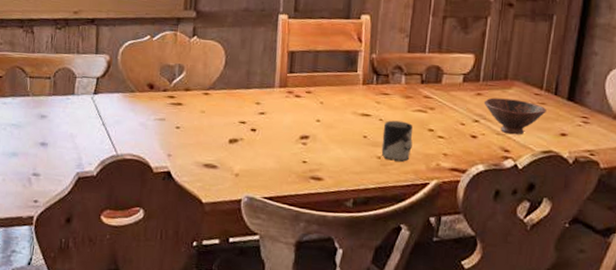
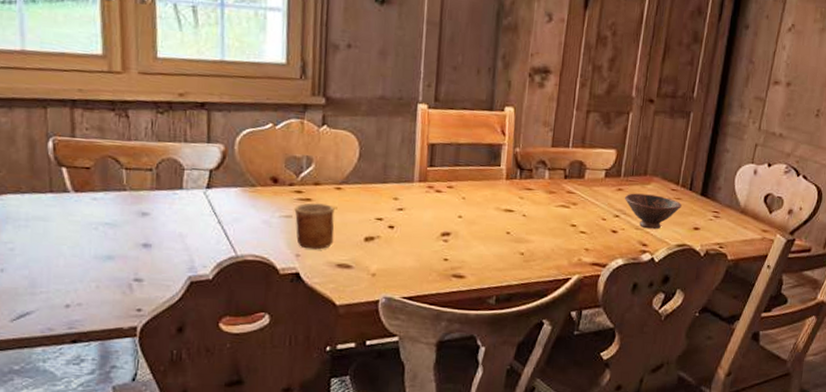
cup: none [167,107,203,151] -> present [294,203,335,250]
cup: present [381,120,414,162] -> none [524,216,557,257]

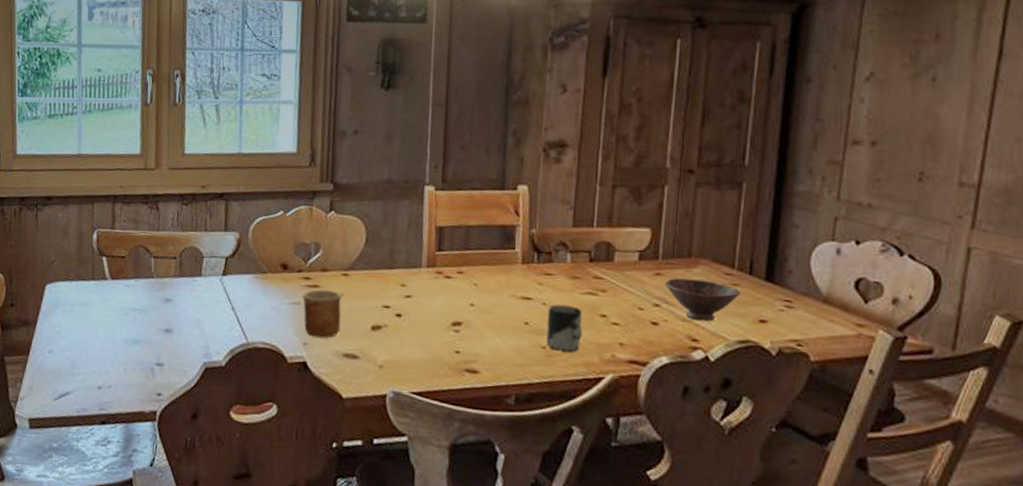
cup: none [524,216,557,257] -> present [546,304,583,352]

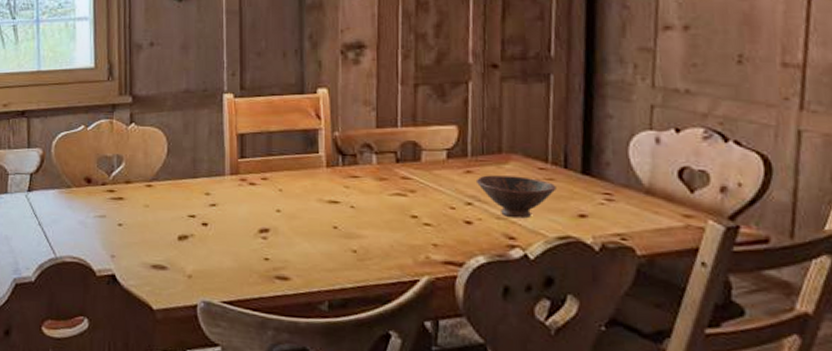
cup: present [302,289,342,338] -> none [108,201,147,250]
cup: present [546,304,583,352] -> none [356,207,393,255]

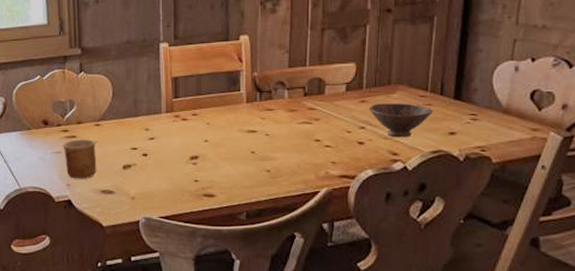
cup: none [108,201,147,250] -> present [63,139,97,179]

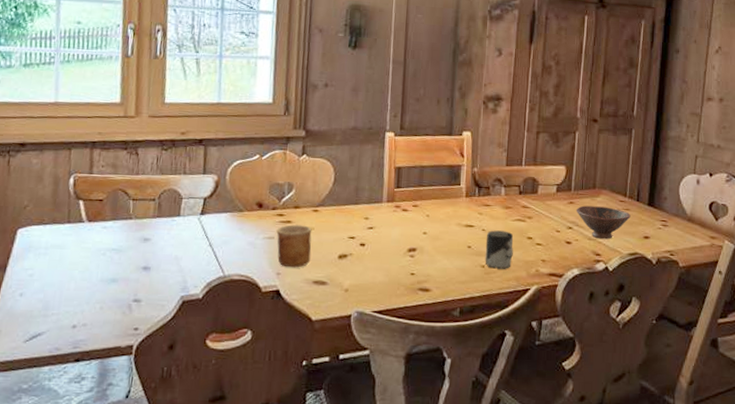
cup: none [270,134,300,173] -> present [485,230,514,269]

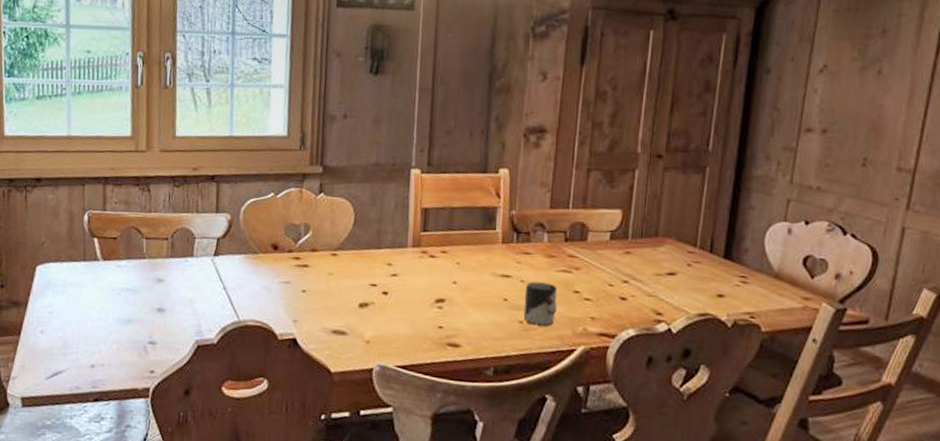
cup: present [276,224,312,268] -> none [292,269,331,316]
bowl: present [576,205,631,240] -> none [633,256,701,297]

